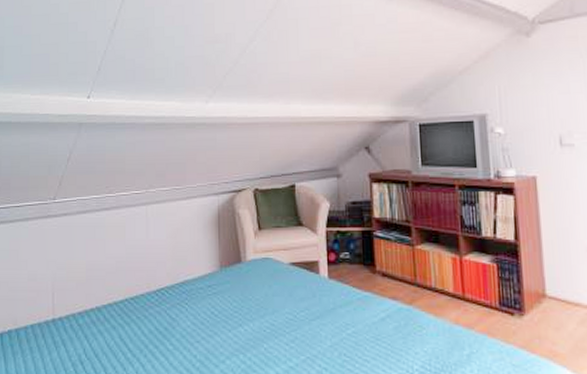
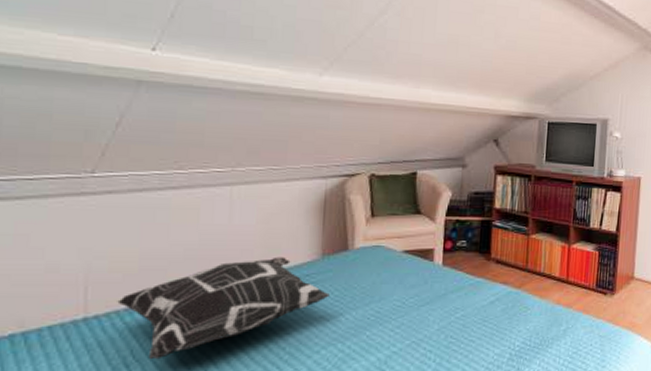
decorative pillow: none [73,268,229,359] -> present [117,257,330,360]

